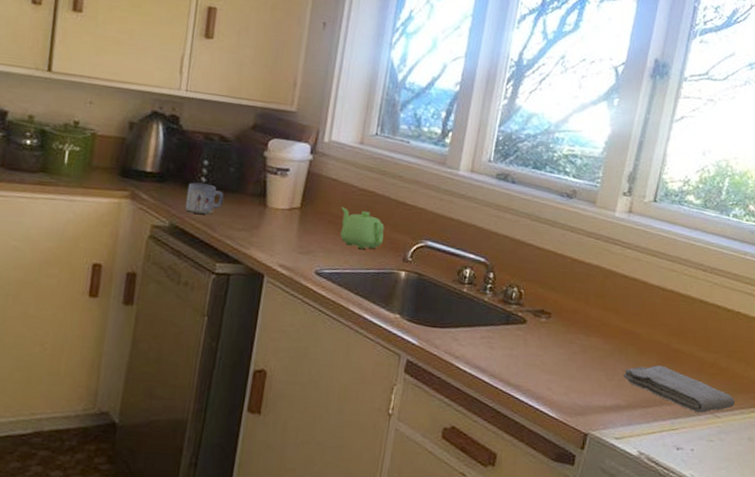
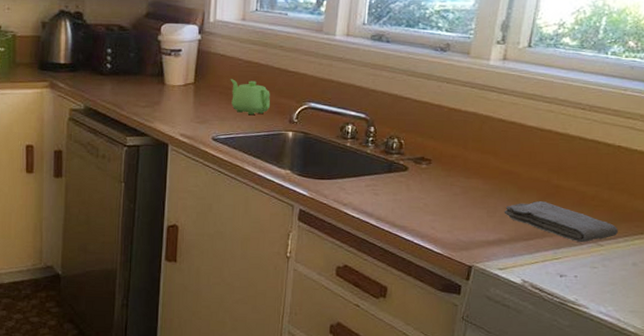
mug: present [185,182,224,215] -> none [96,69,128,96]

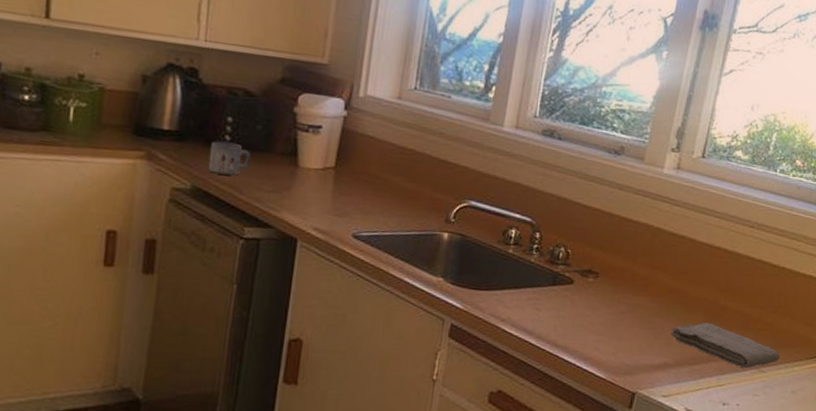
mug: none [96,69,128,96] -> present [208,141,251,176]
teapot: present [230,79,271,116] -> none [378,166,425,211]

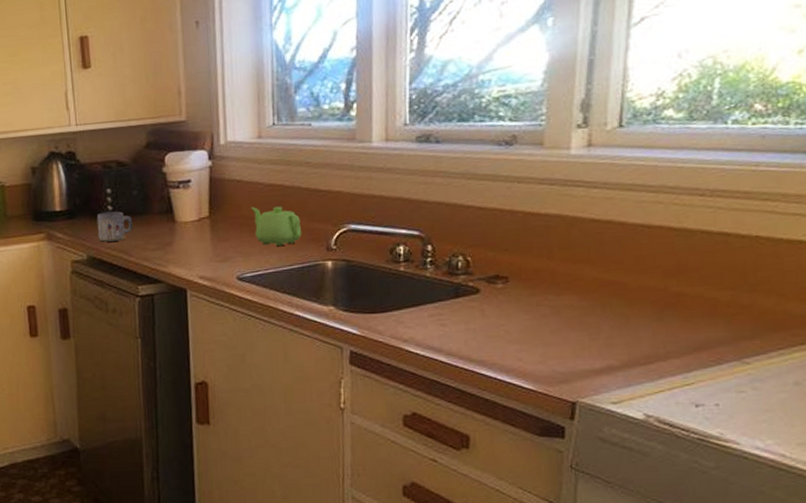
teapot: none [378,166,425,211] -> present [251,206,302,247]
washcloth: present [670,322,780,369] -> none [610,315,769,362]

